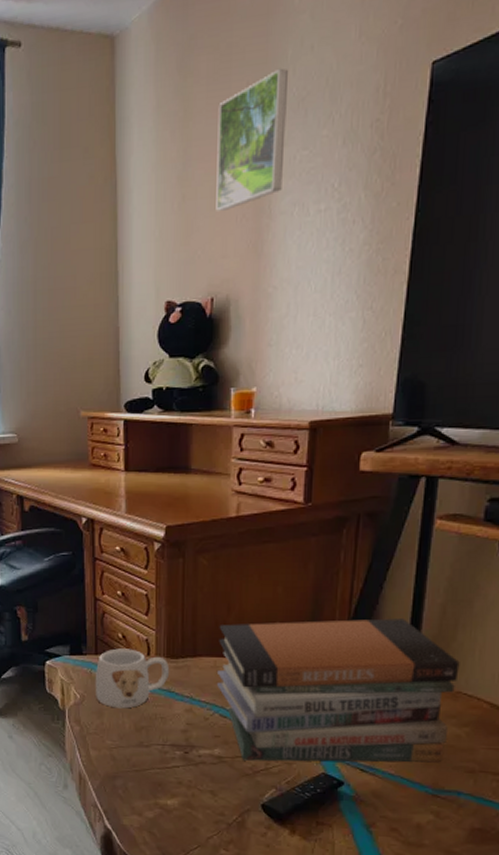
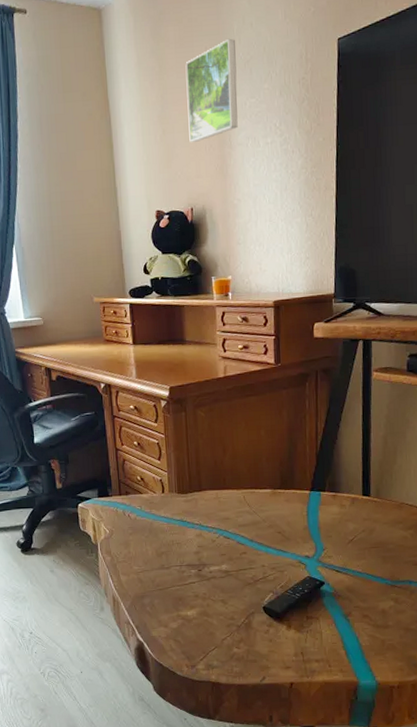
mug: present [95,648,170,709] -> none [120,488,182,539]
book stack: present [217,618,460,763] -> none [218,449,401,572]

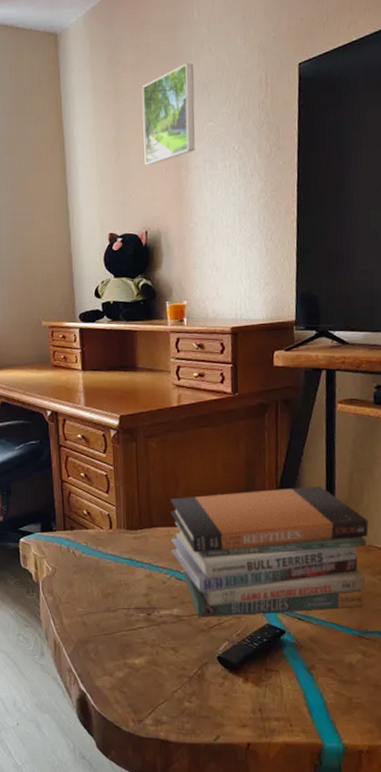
book stack: none [218,449,401,572] -> present [170,486,369,618]

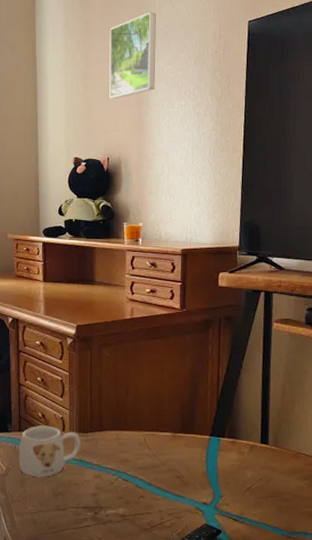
mug: none [64,523,131,578] -> present [18,425,82,478]
book stack: present [170,486,369,618] -> none [120,397,298,517]

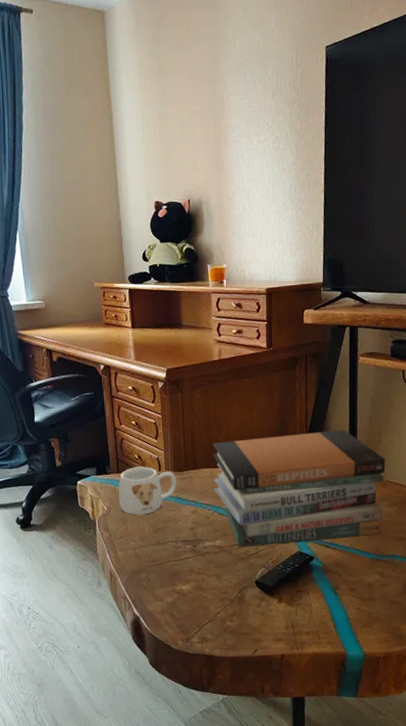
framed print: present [109,11,156,99] -> none [183,43,233,138]
book stack: none [120,397,298,517] -> present [212,430,386,548]

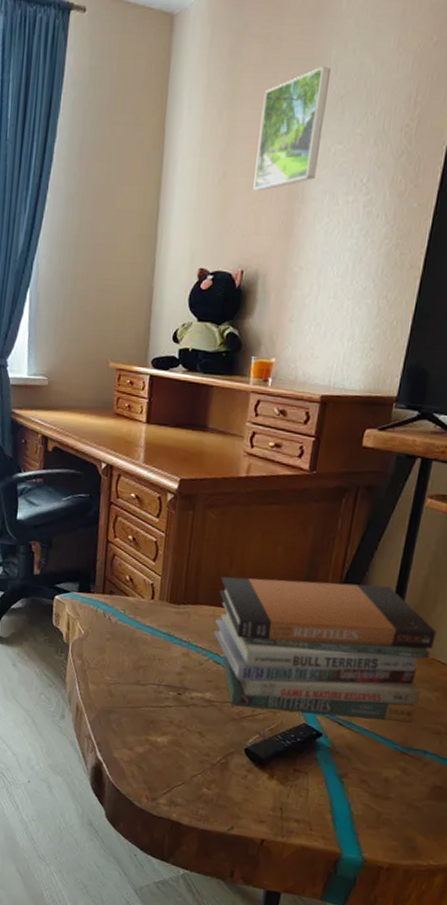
mug: present [118,466,178,515] -> none [99,590,171,648]
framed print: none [183,43,233,138] -> present [253,66,331,191]

